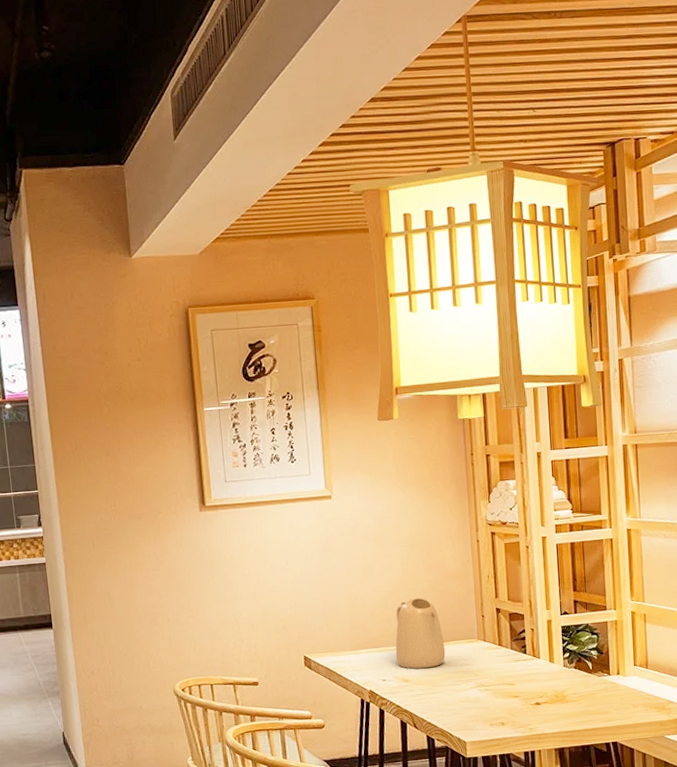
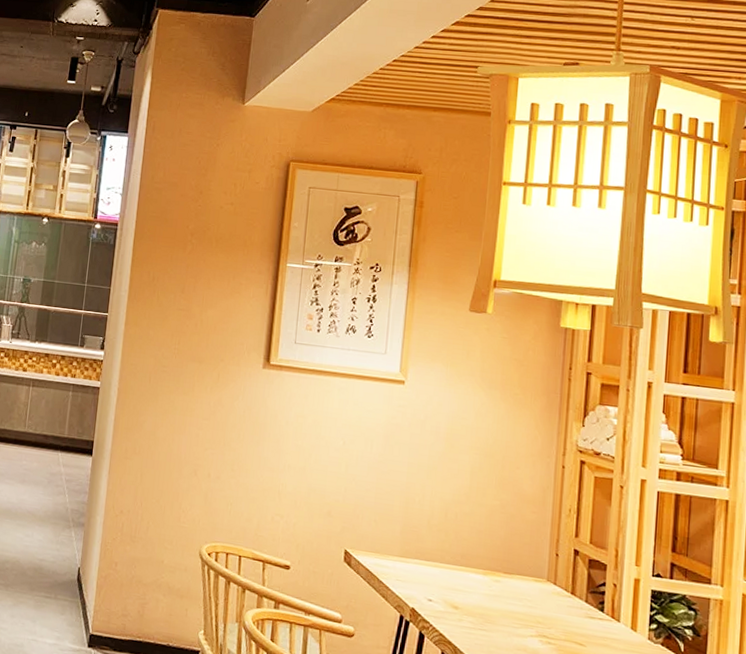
kettle: present [395,597,446,669] -> none [447,515,507,600]

